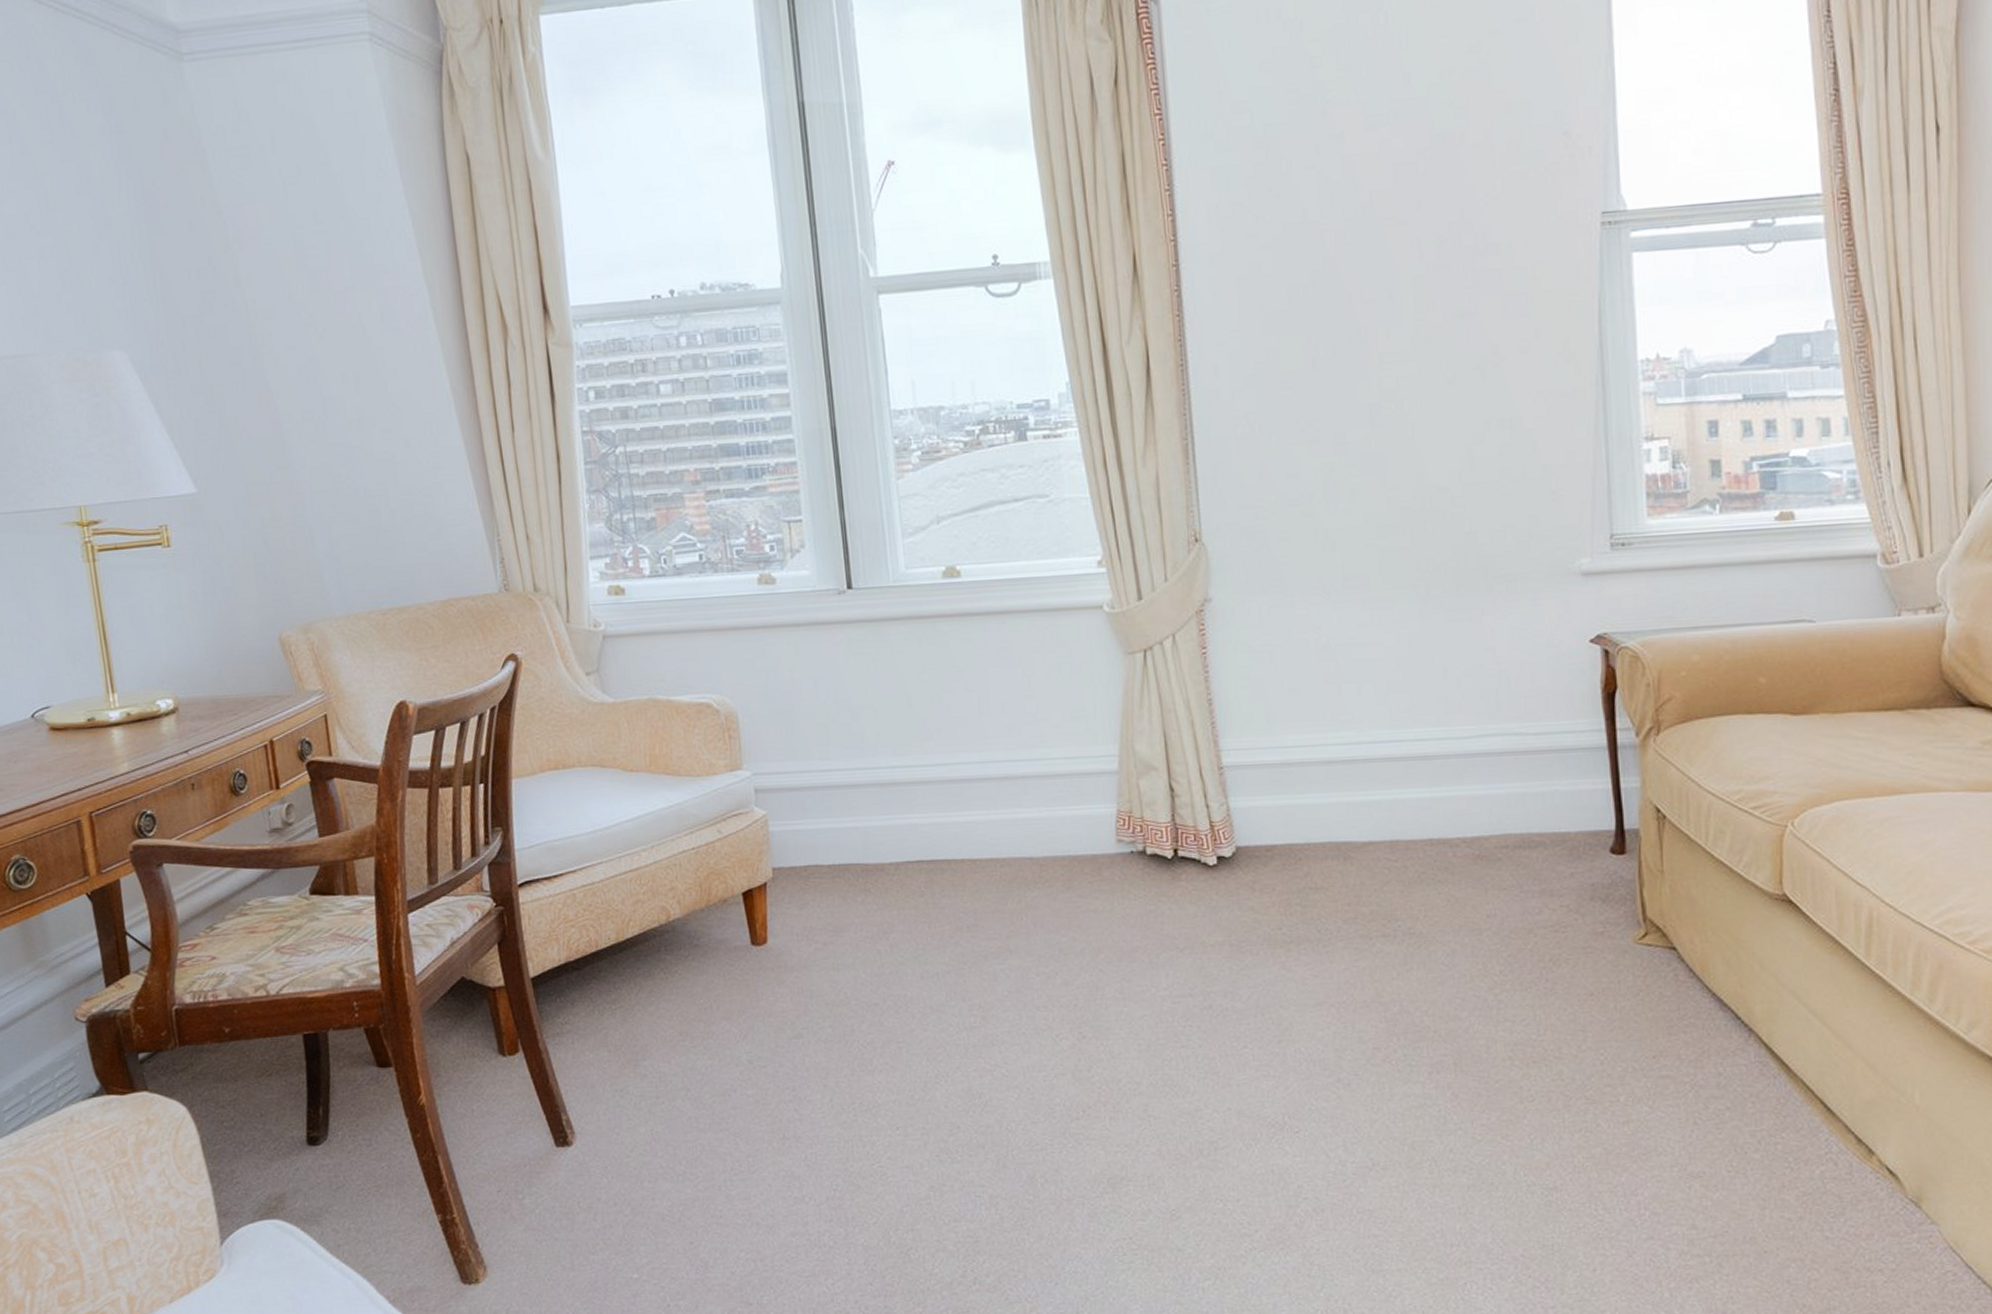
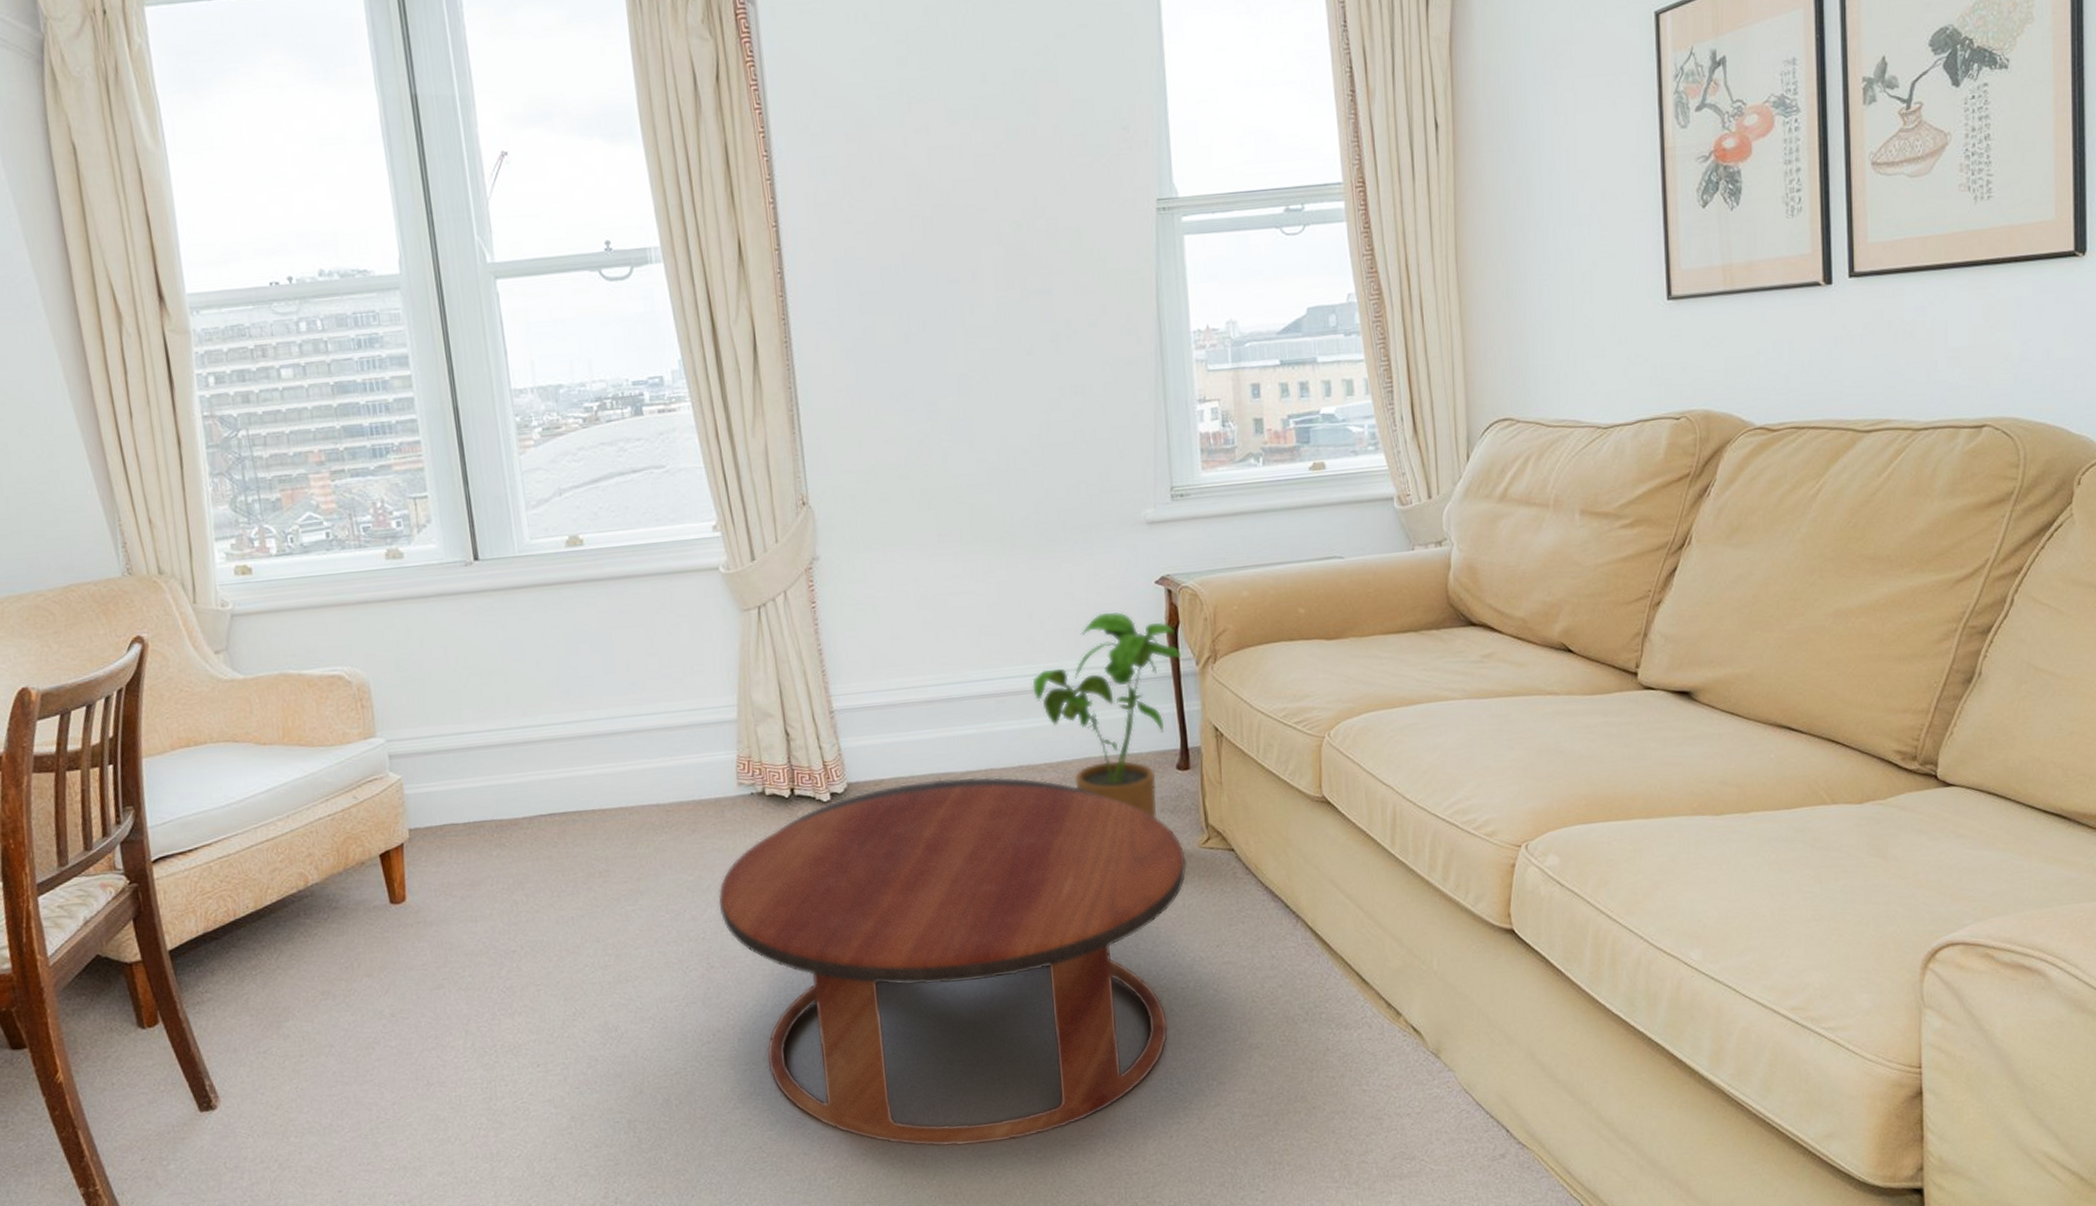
coffee table: none [1092,848,1619,1258] -> present [718,777,1187,1147]
house plant: none [1445,672,1620,906] -> present [1032,611,1183,818]

